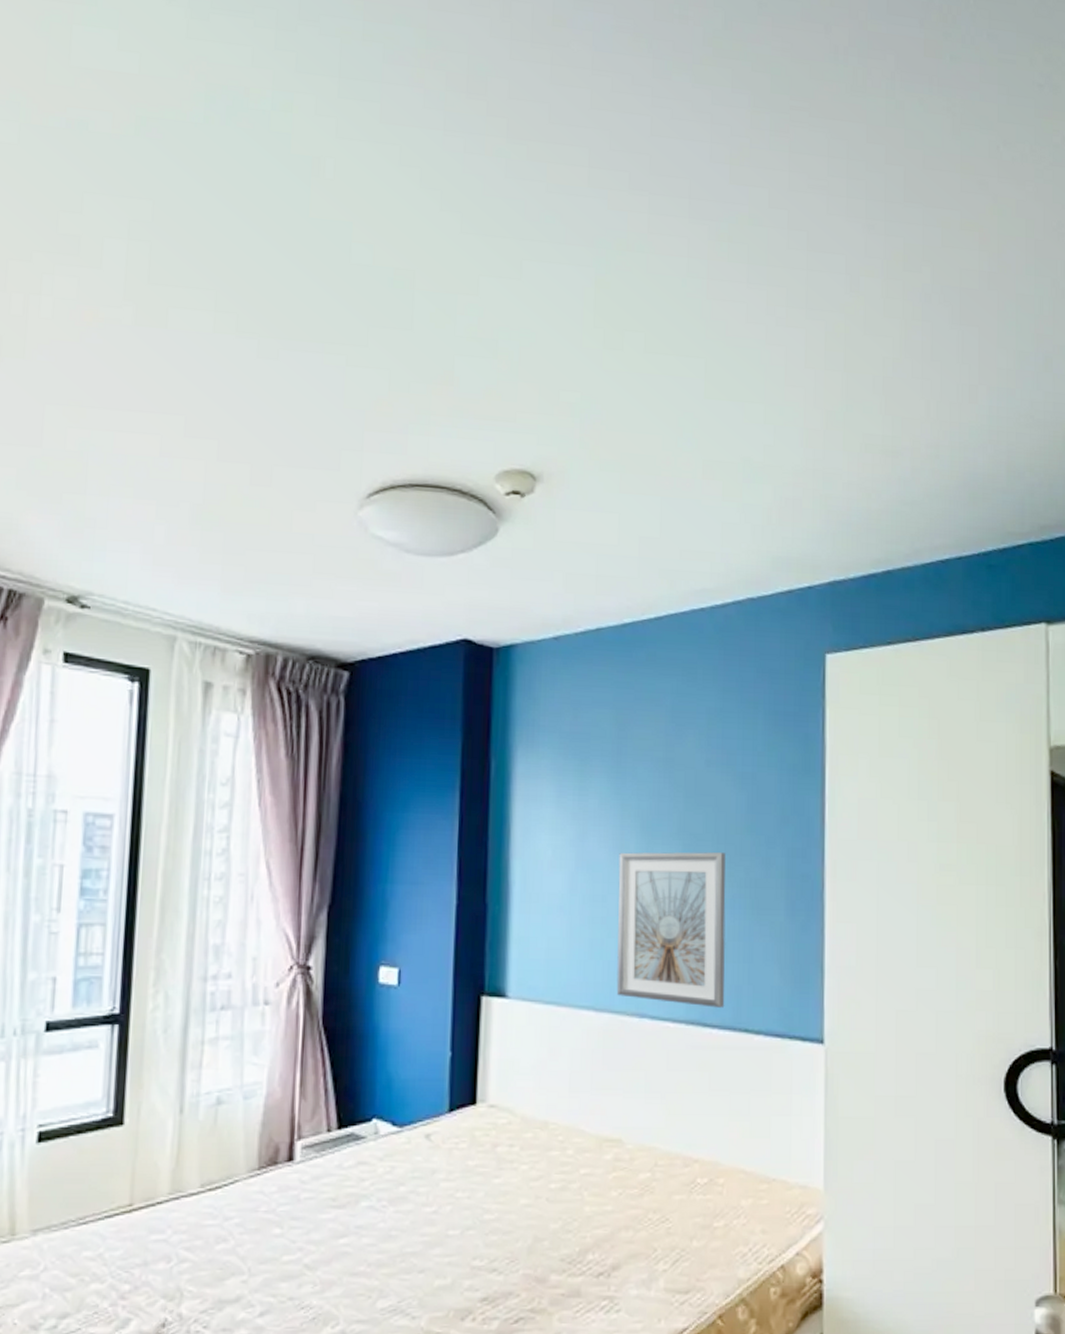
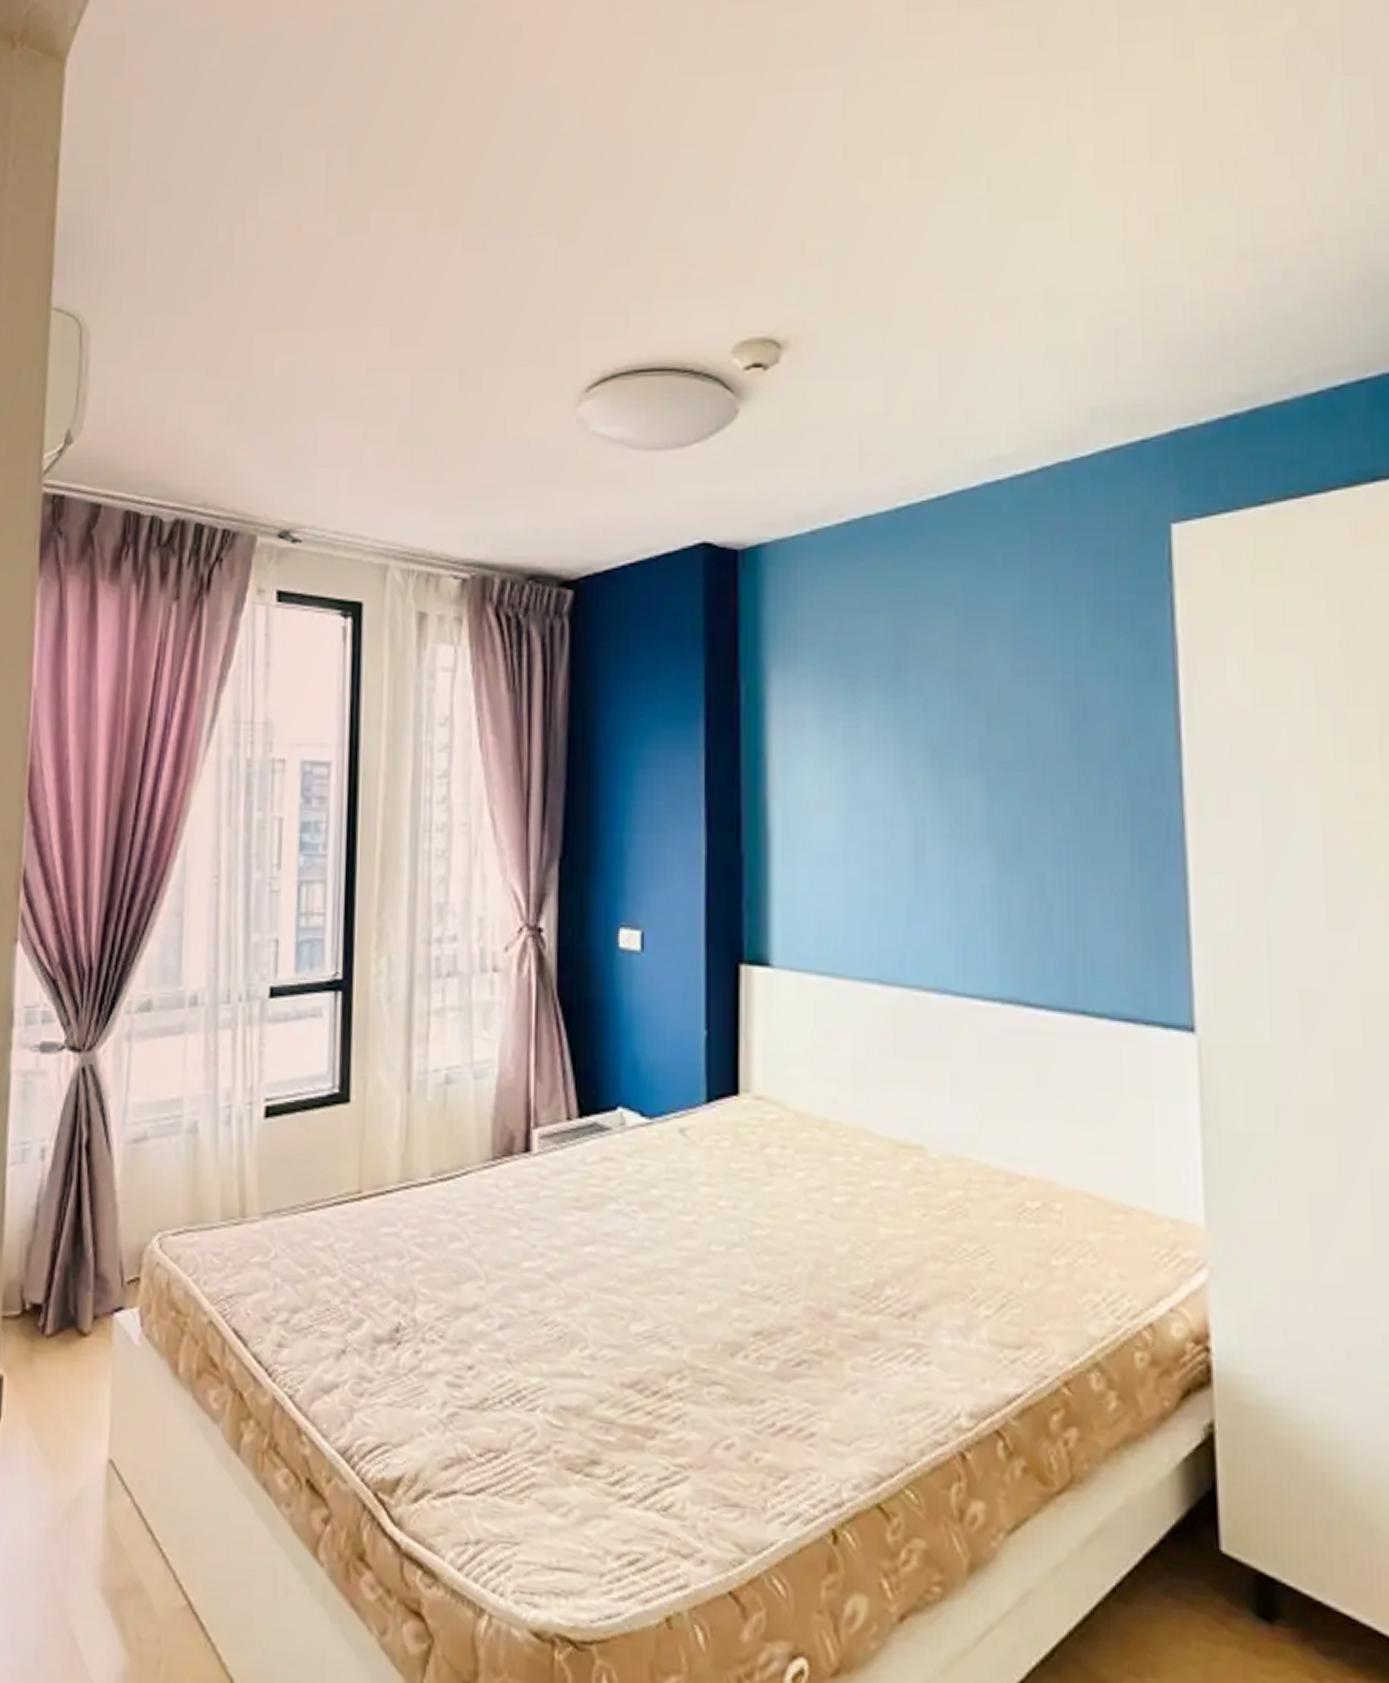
picture frame: present [616,852,726,1008] -> none [904,785,1053,983]

